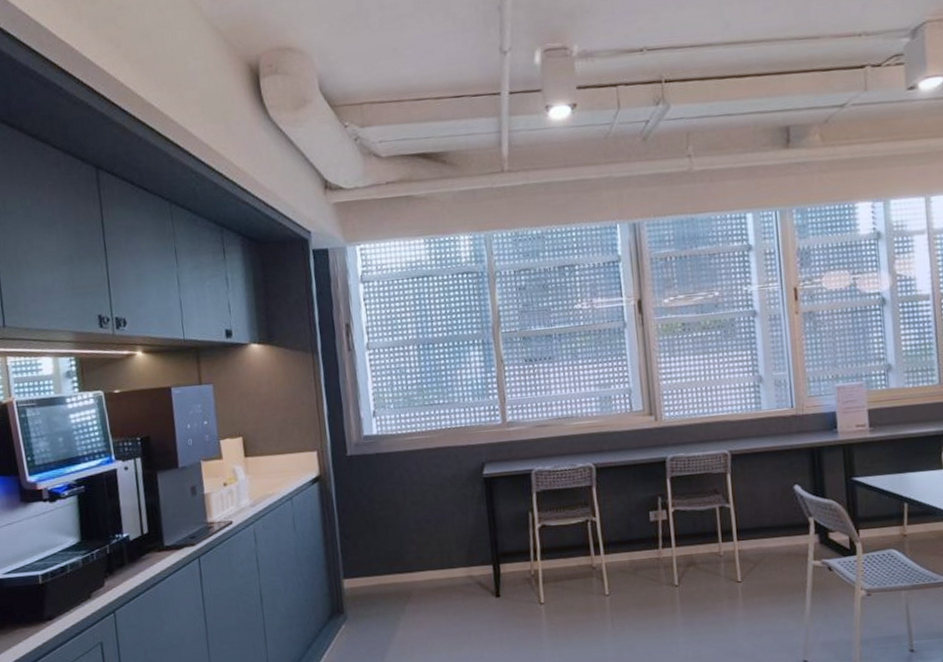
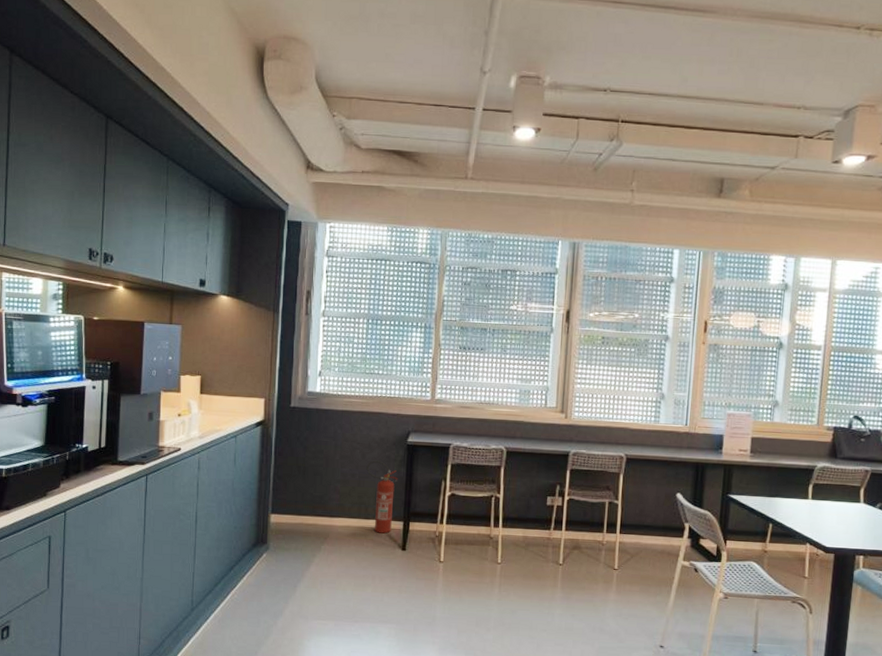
fire extinguisher: none [442,501,481,582] -> present [366,460,398,534]

